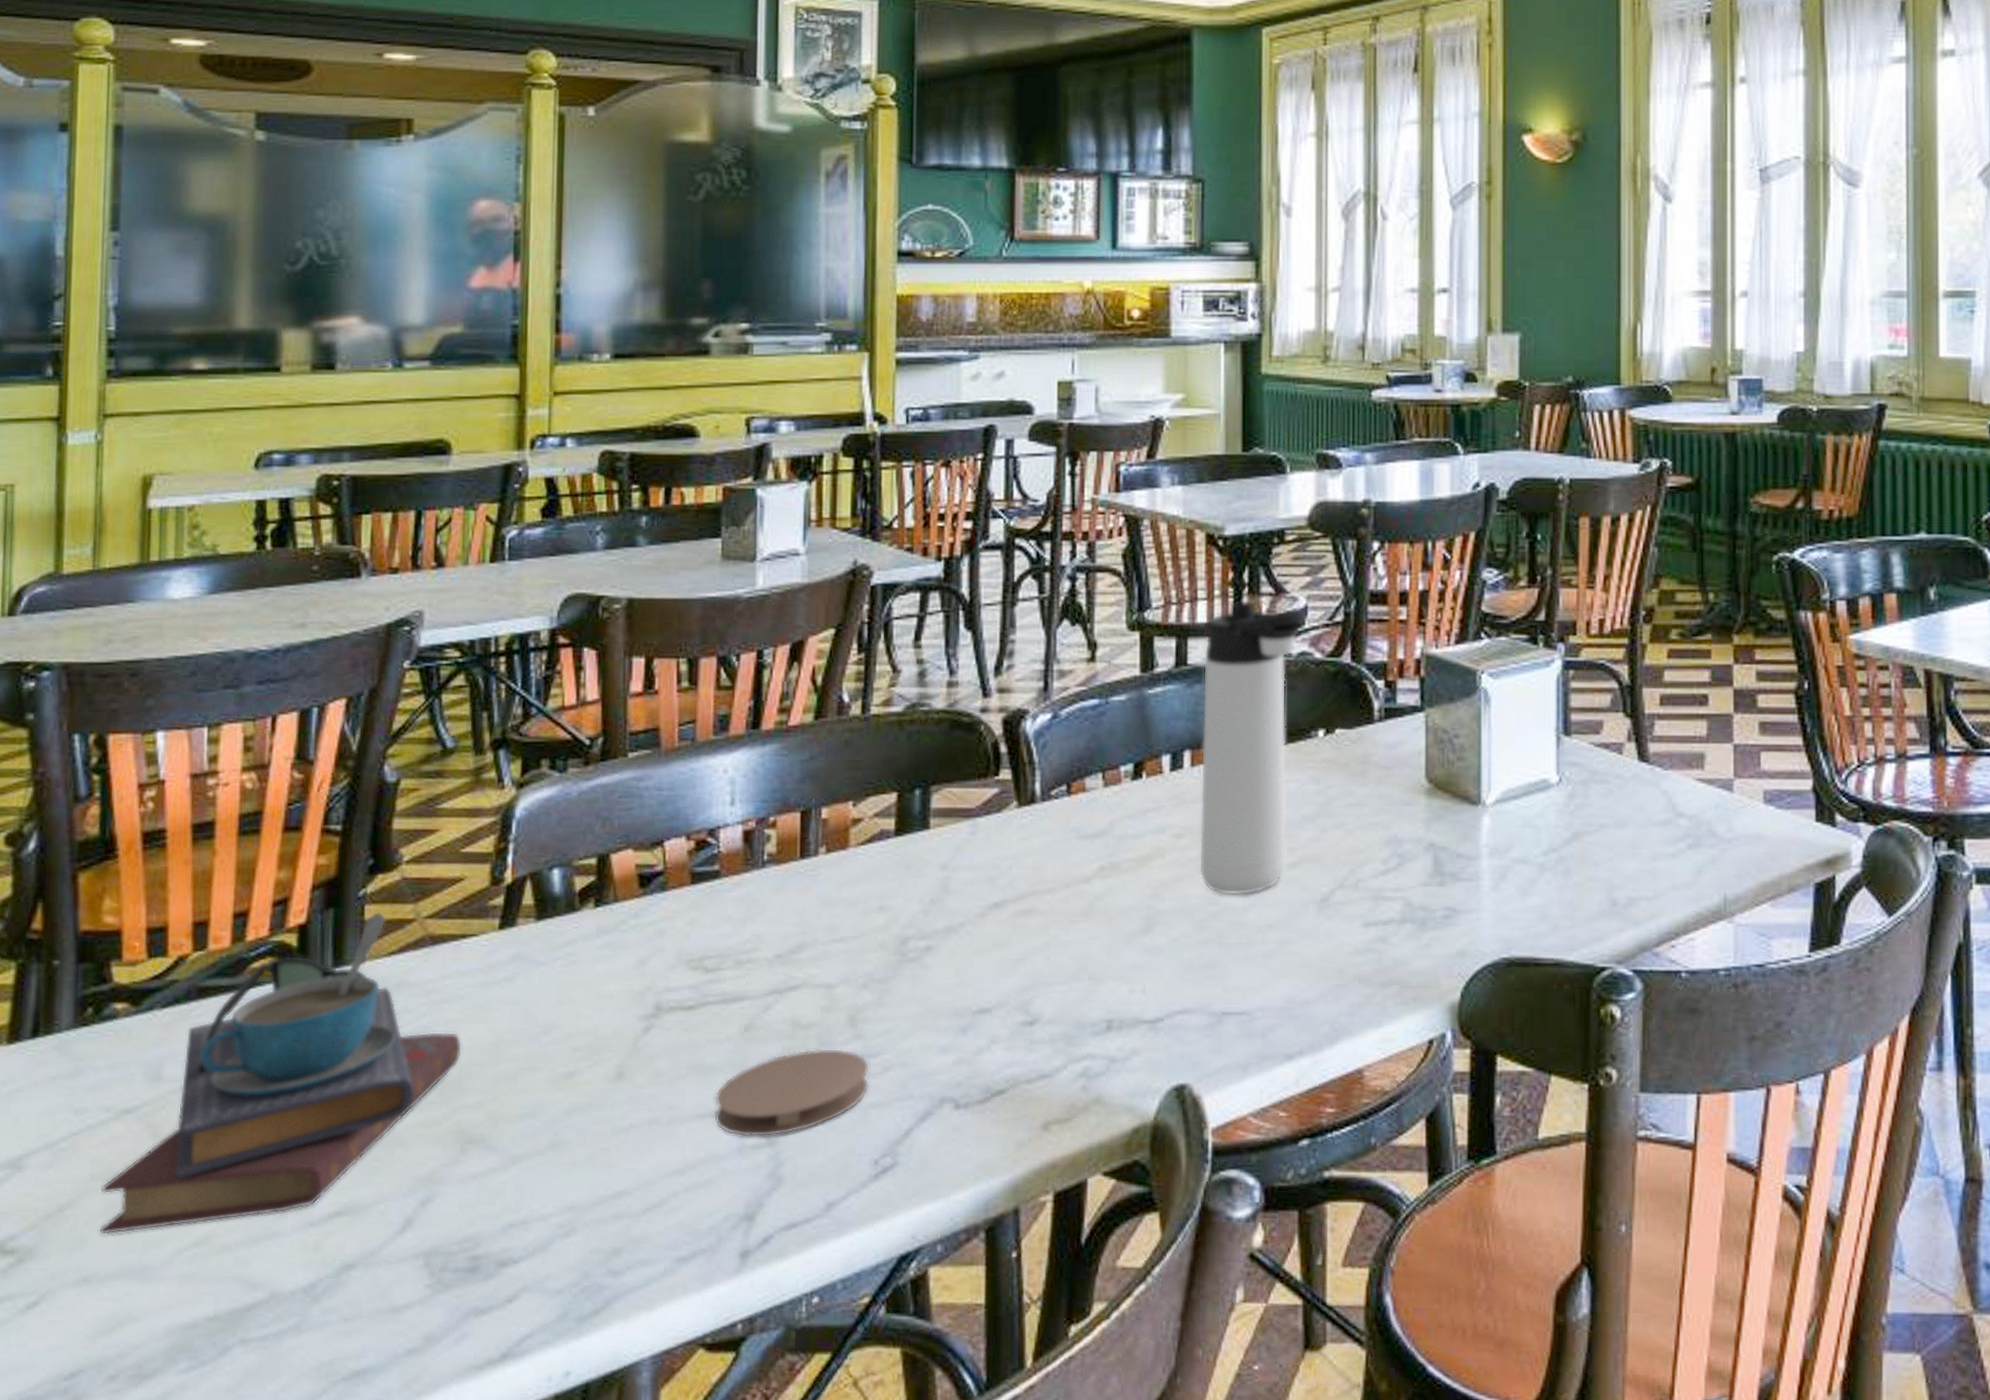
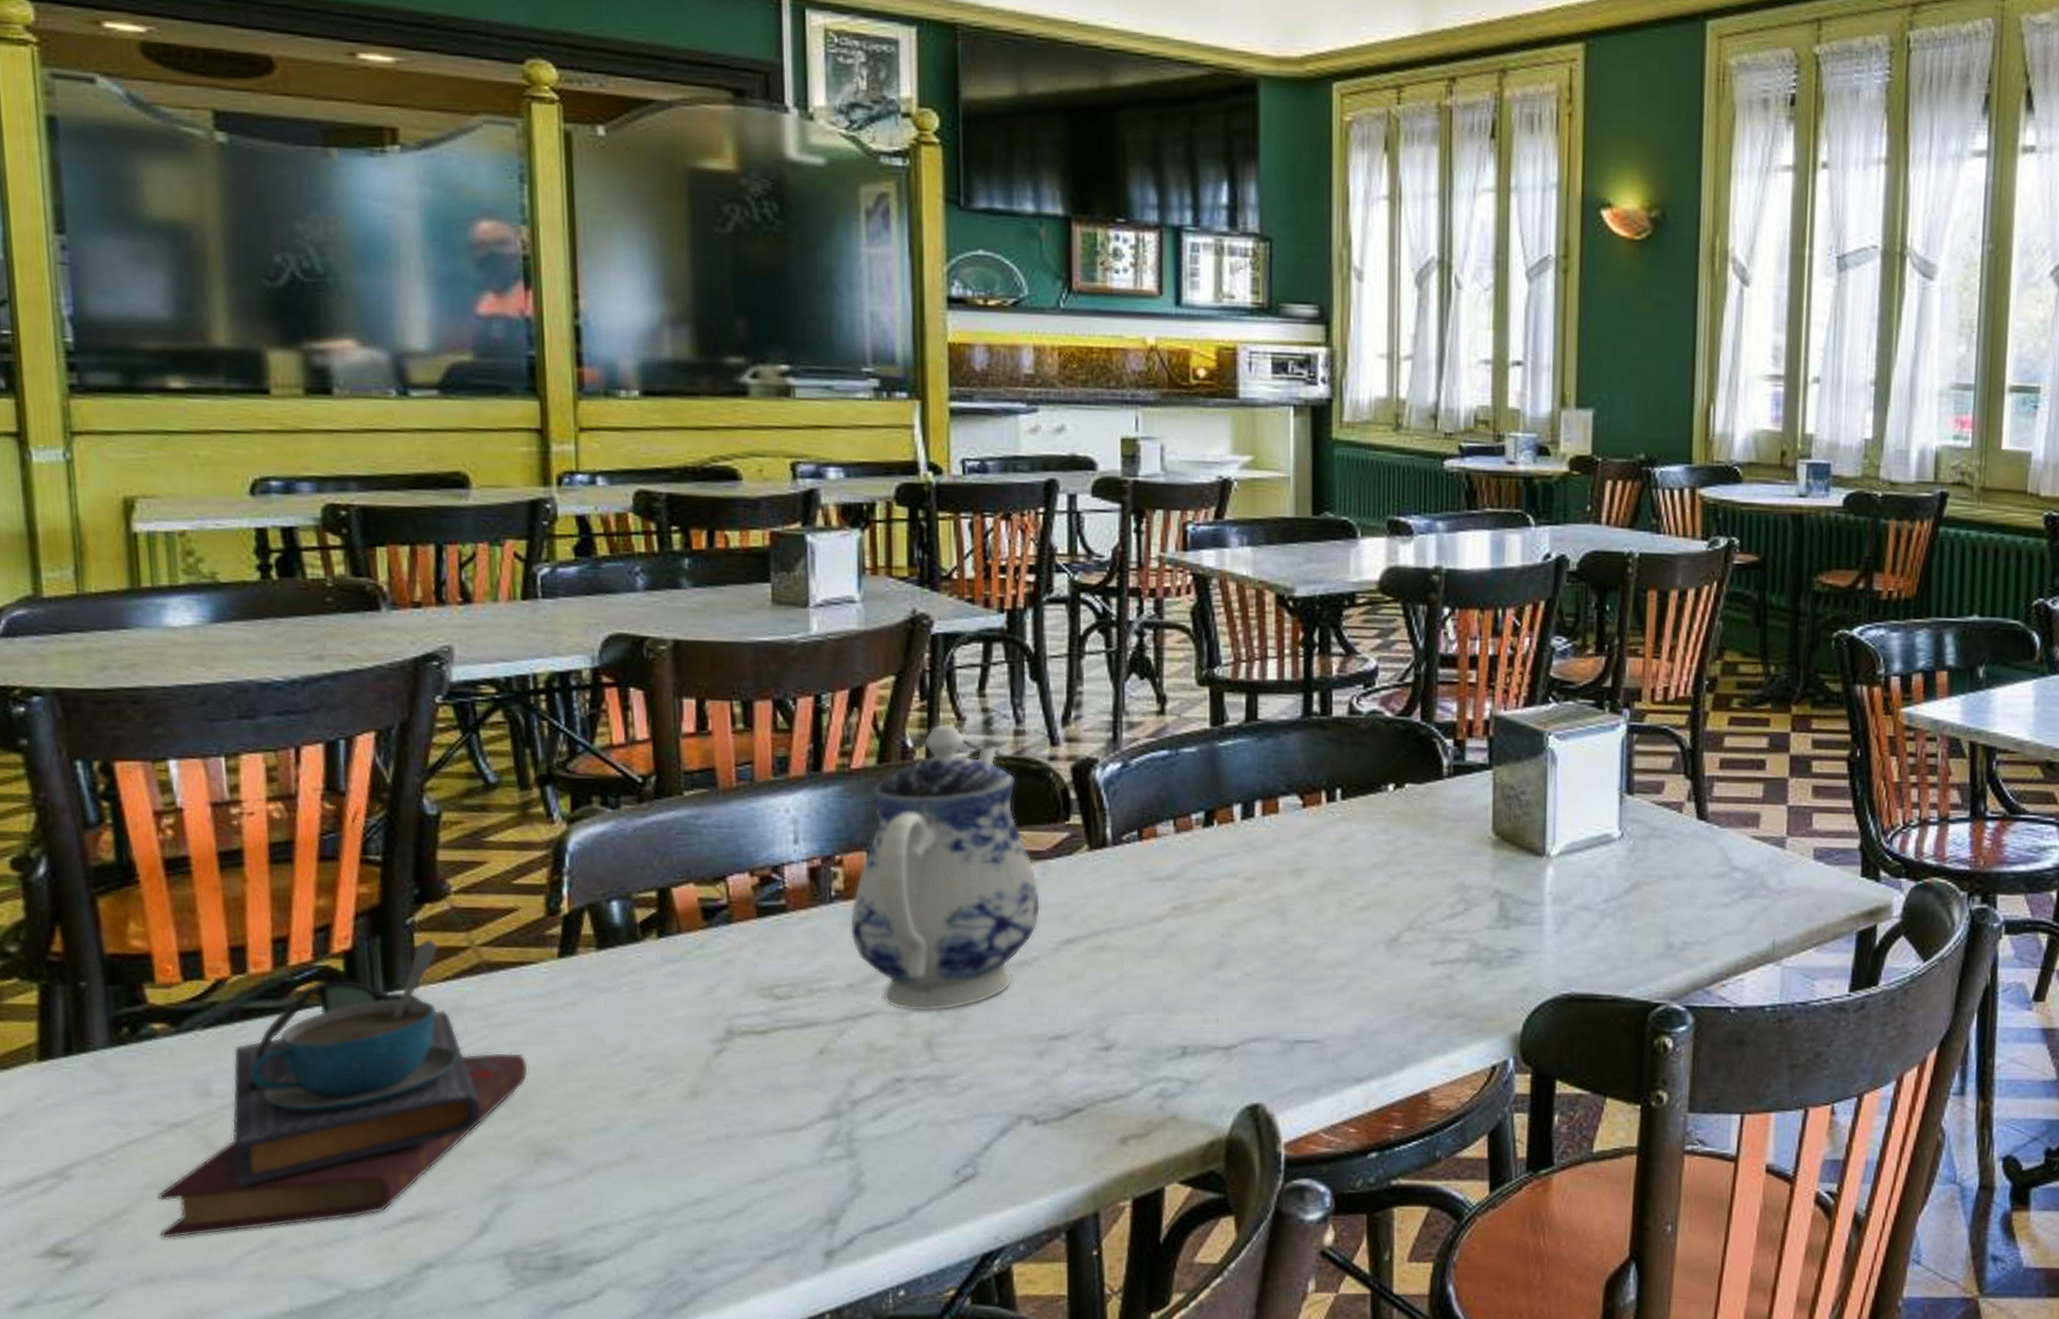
coaster: present [714,1048,869,1138] -> none [792,1070,947,1150]
teapot: none [780,676,969,984] -> present [849,723,1041,1012]
thermos bottle: present [1199,599,1306,896] -> none [1271,659,1377,936]

